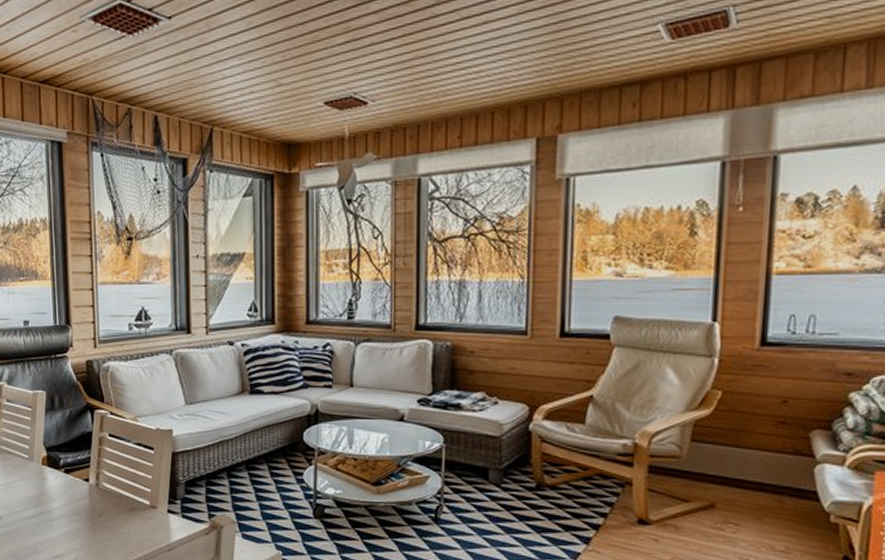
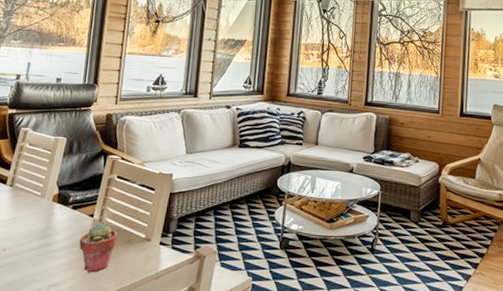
potted succulent: none [77,488,119,544] -> present [79,222,118,273]

